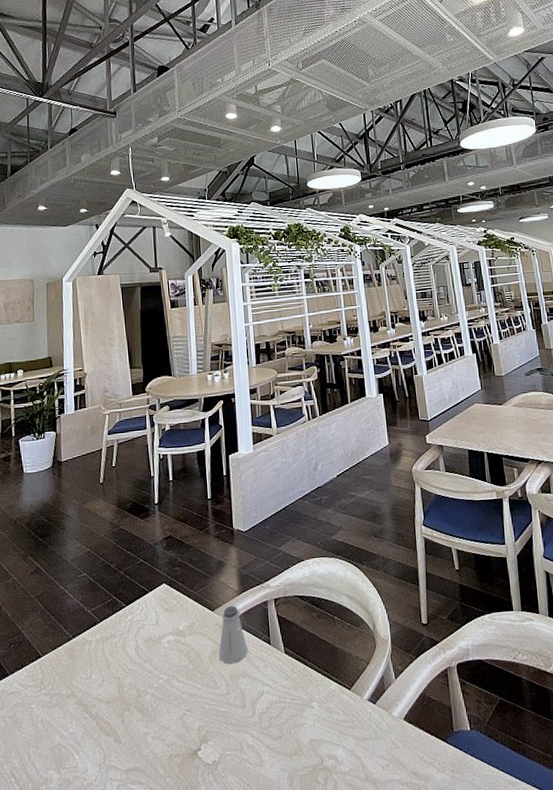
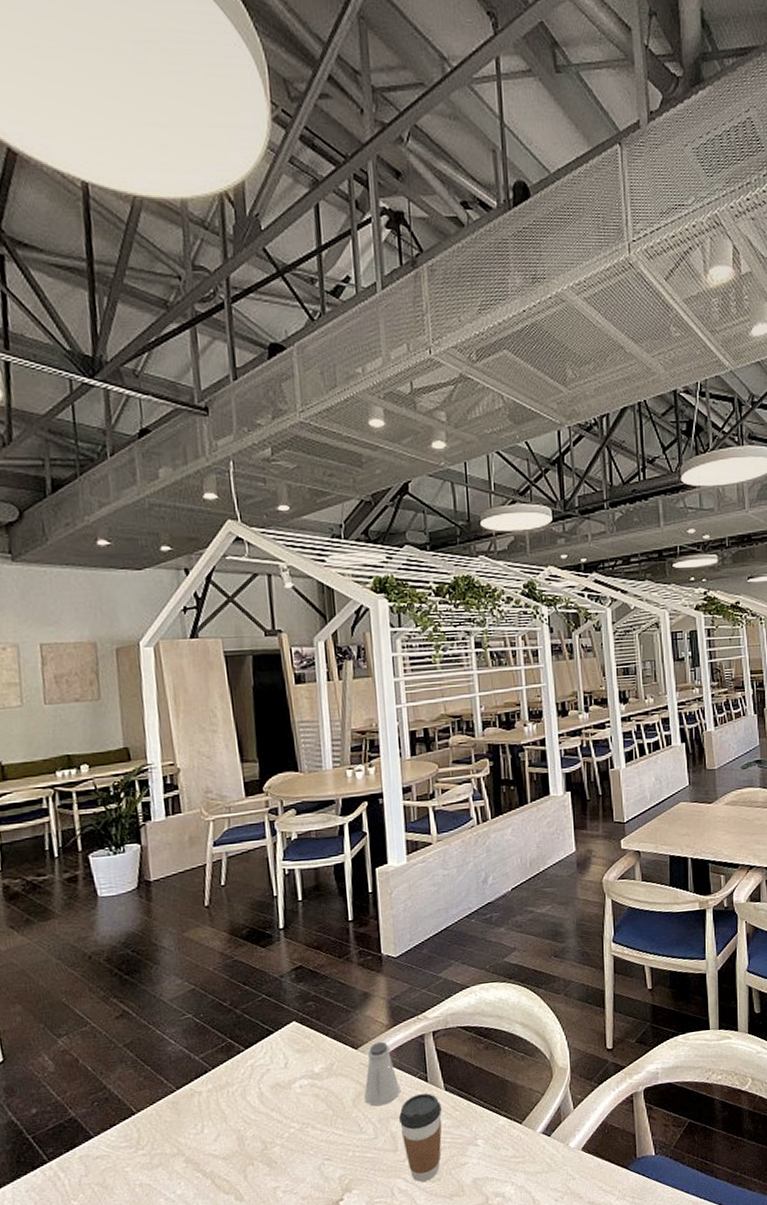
coffee cup: none [246,655,283,739] -> present [398,1093,443,1182]

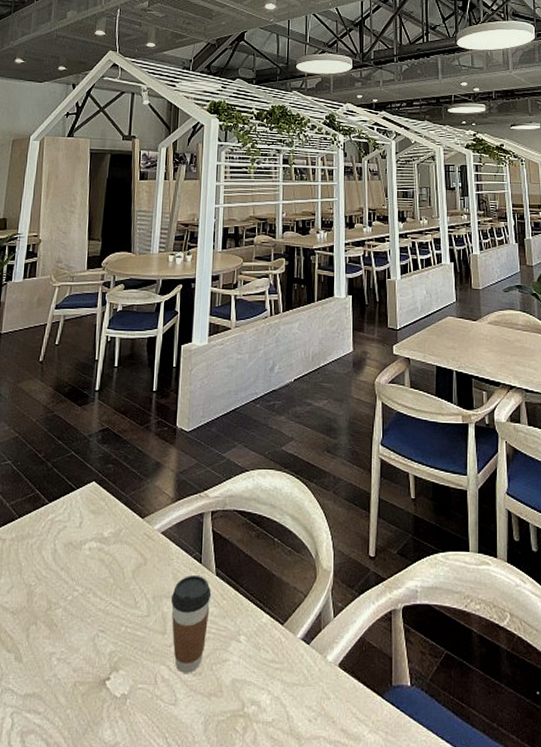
saltshaker: present [364,1041,400,1107] -> none [144,514,176,582]

